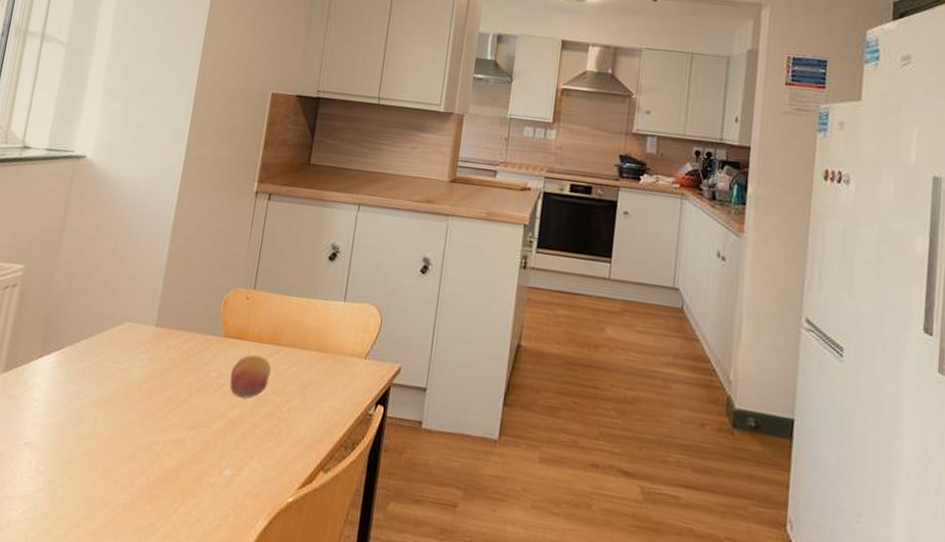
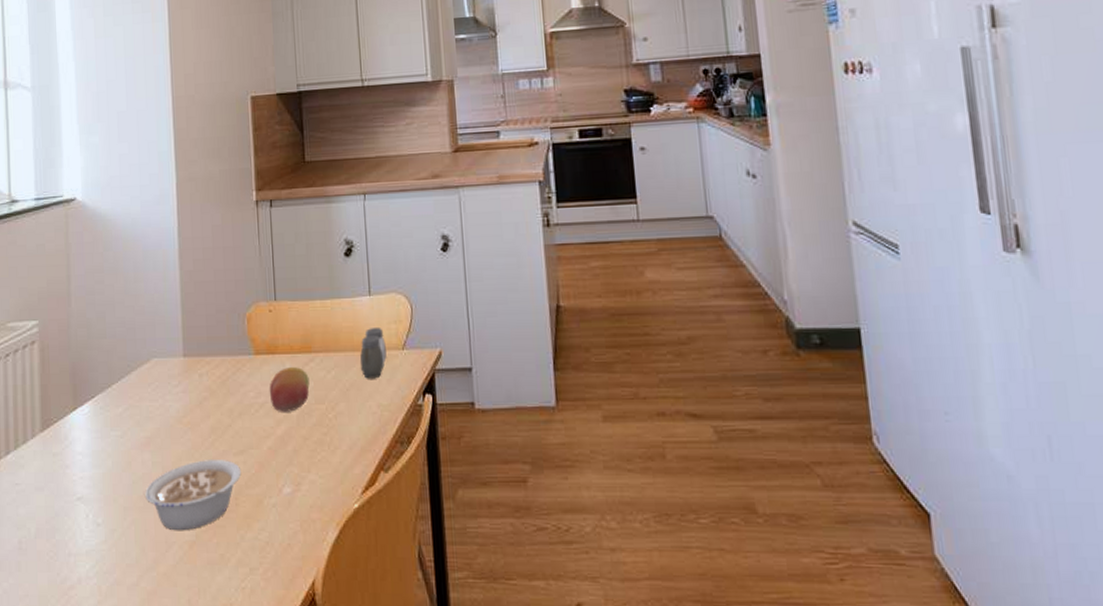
legume: none [90,428,188,494] -> present [145,460,242,531]
salt and pepper shaker: none [322,332,351,382] -> present [360,326,387,379]

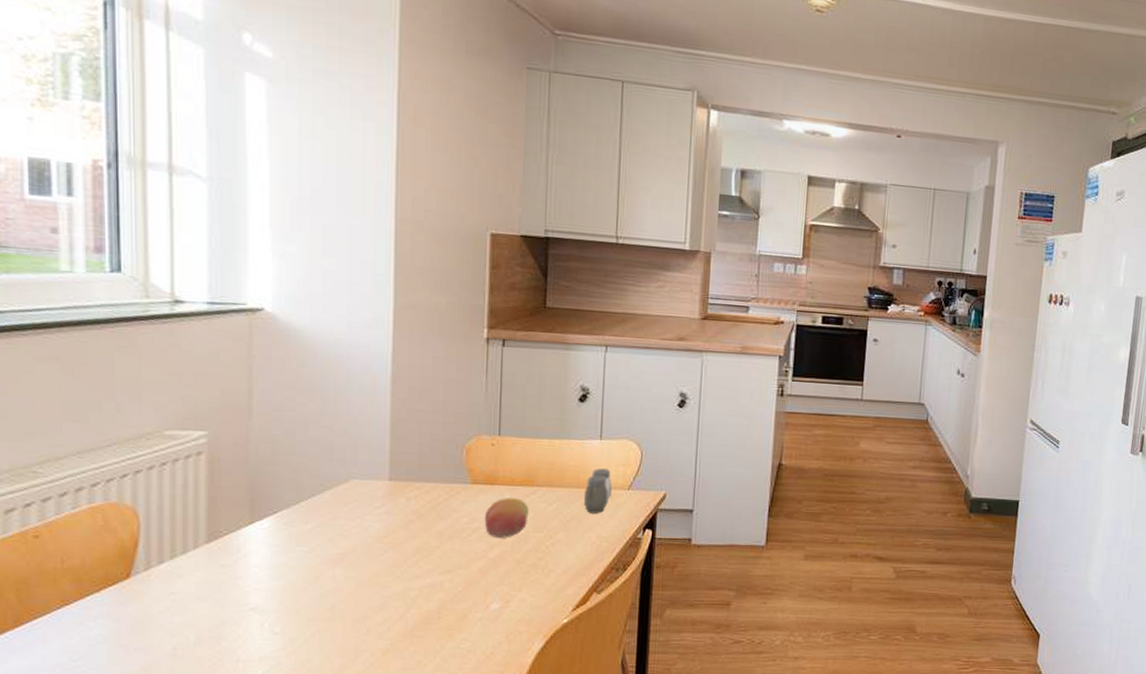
legume: present [145,460,242,531] -> none [334,577,447,640]

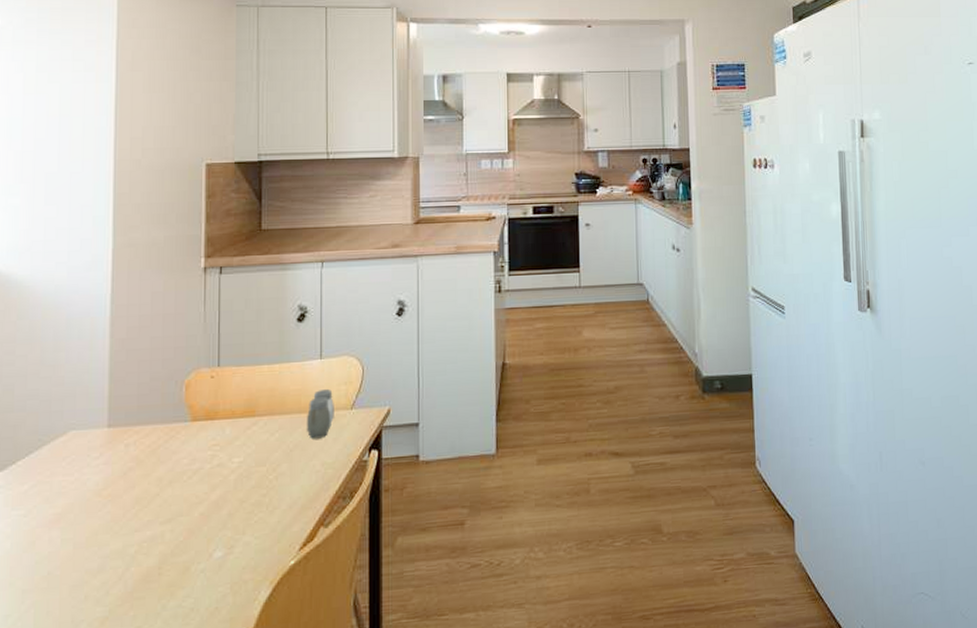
fruit: present [484,498,529,538] -> none [205,431,251,477]

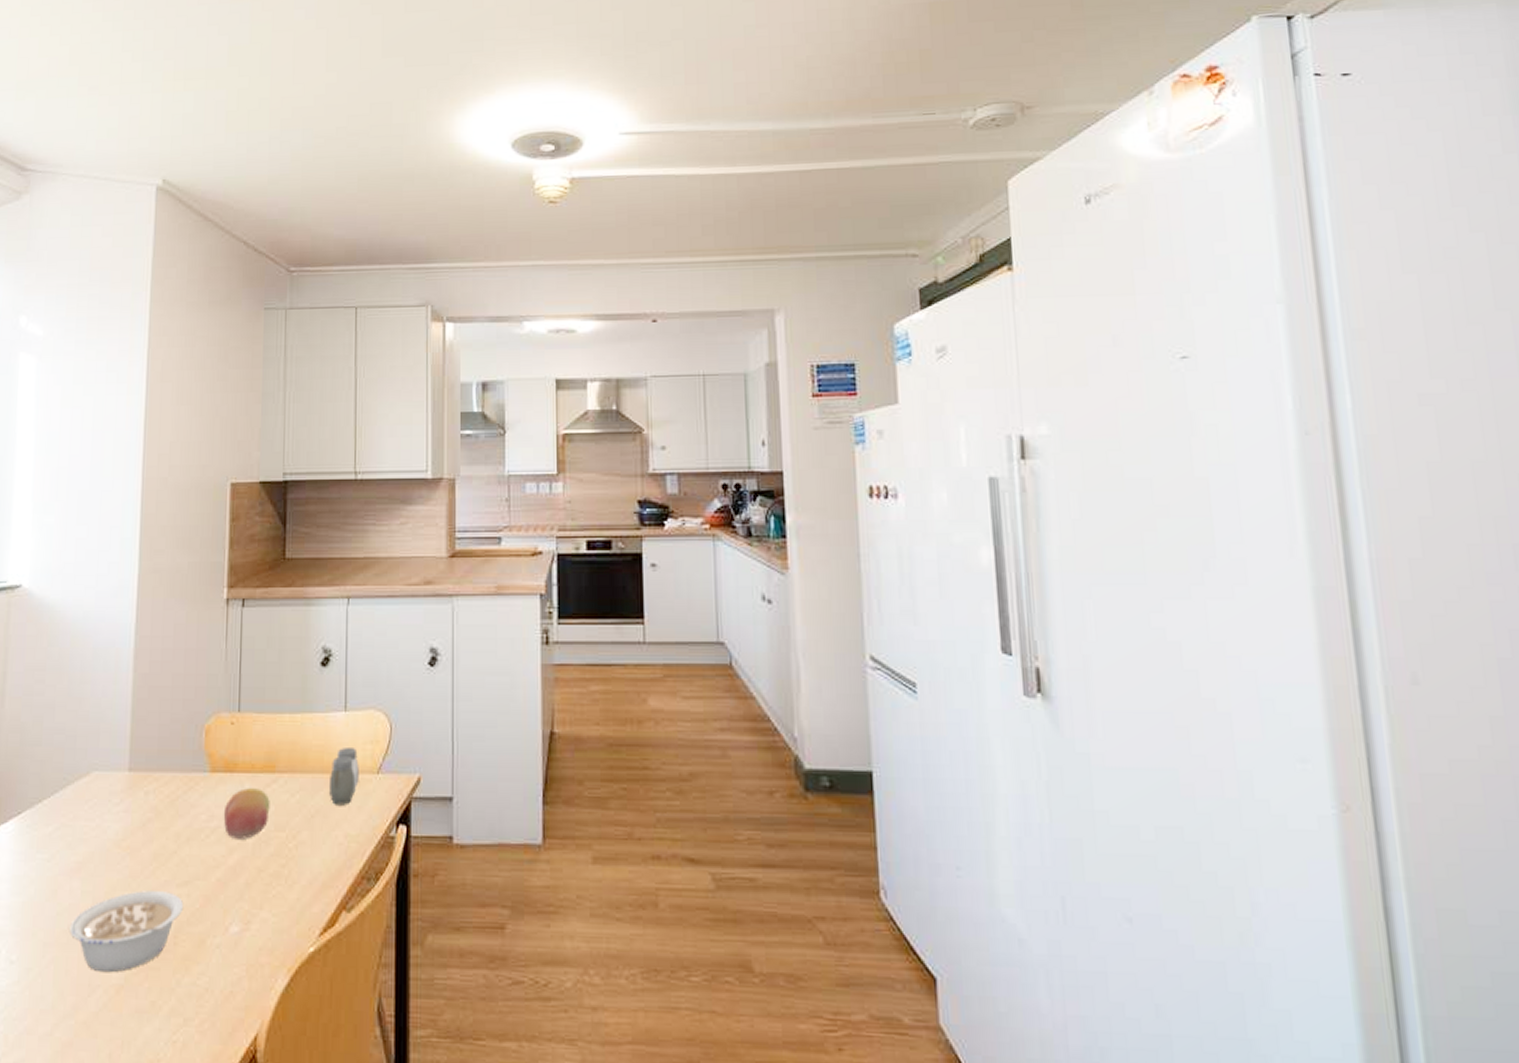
legume: none [50,530,168,609] -> present [70,891,184,973]
fruit: none [205,431,251,477] -> present [223,788,270,839]

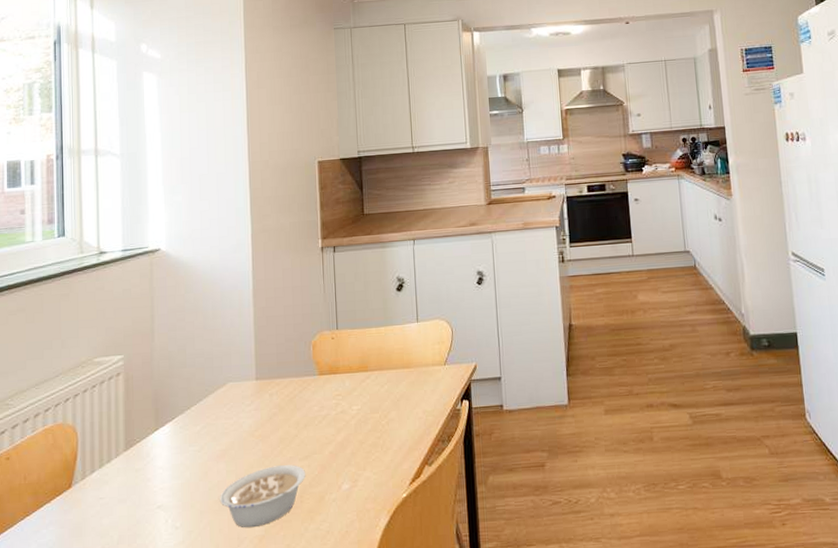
fruit: present [223,788,270,839] -> none [331,384,366,422]
salt and pepper shaker: present [329,746,359,805] -> none [409,347,431,391]

